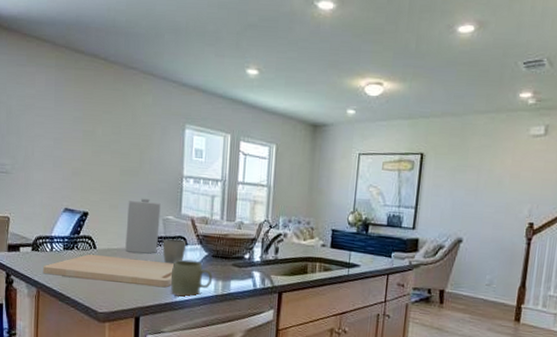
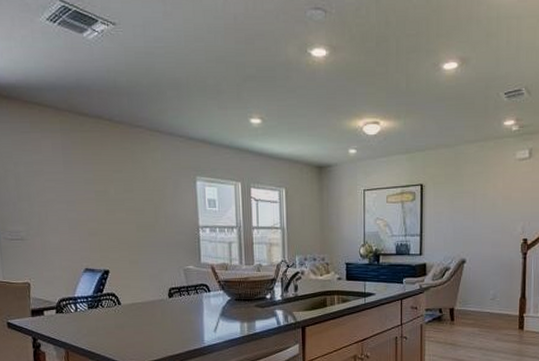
cutting board: present [42,254,174,288] -> none [69,310,199,335]
paper towel holder: present [125,198,161,254] -> none [148,251,181,304]
cup: present [162,238,187,264] -> none [186,287,209,312]
mug: present [170,259,213,297] -> none [197,305,238,341]

